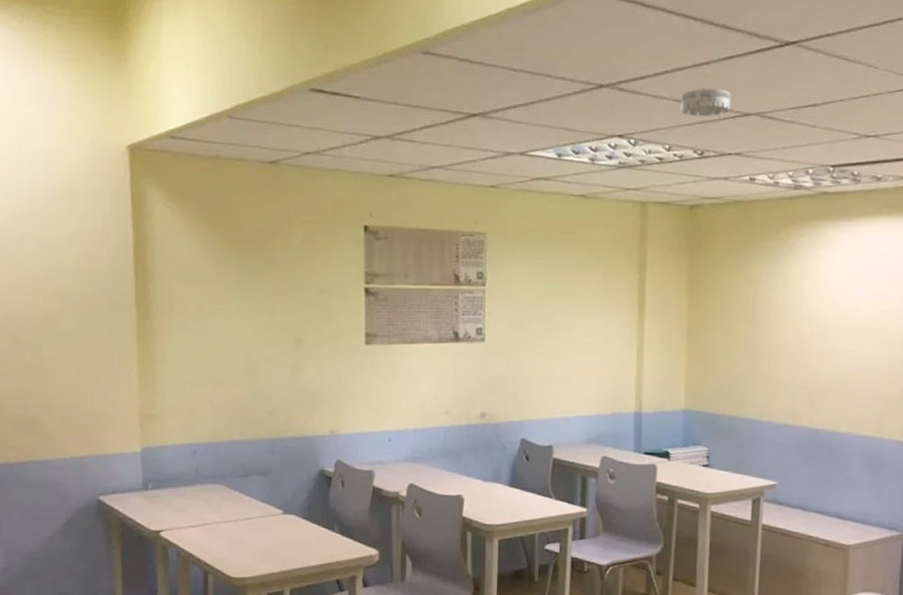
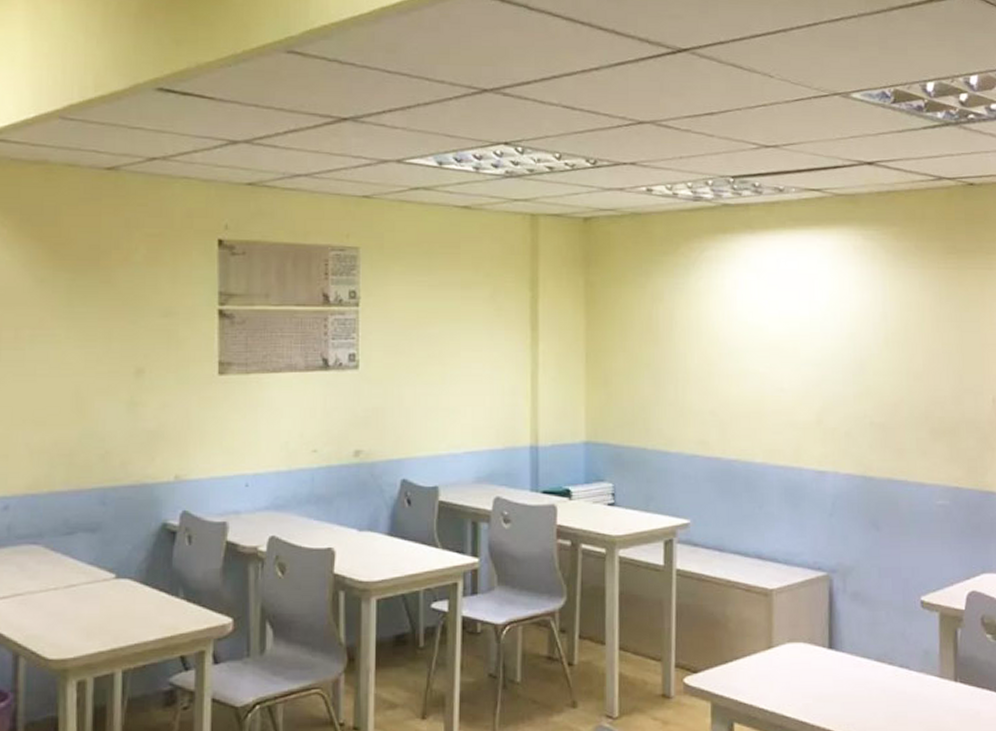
smoke detector: present [681,88,731,116] -> none [570,94,624,124]

